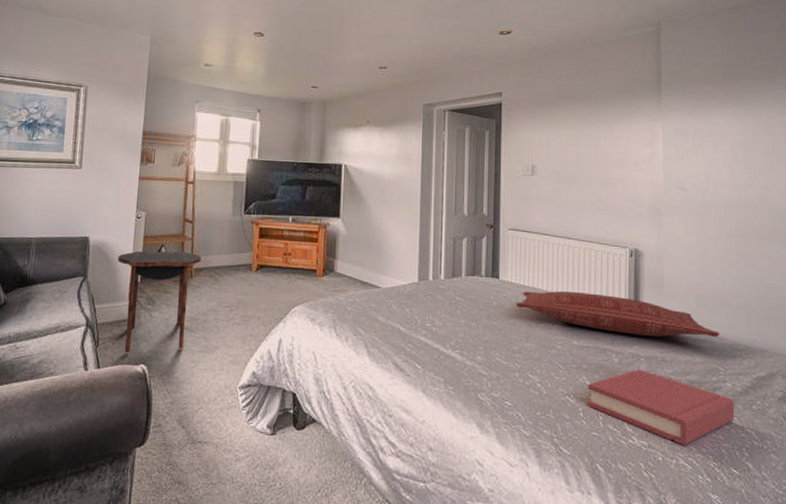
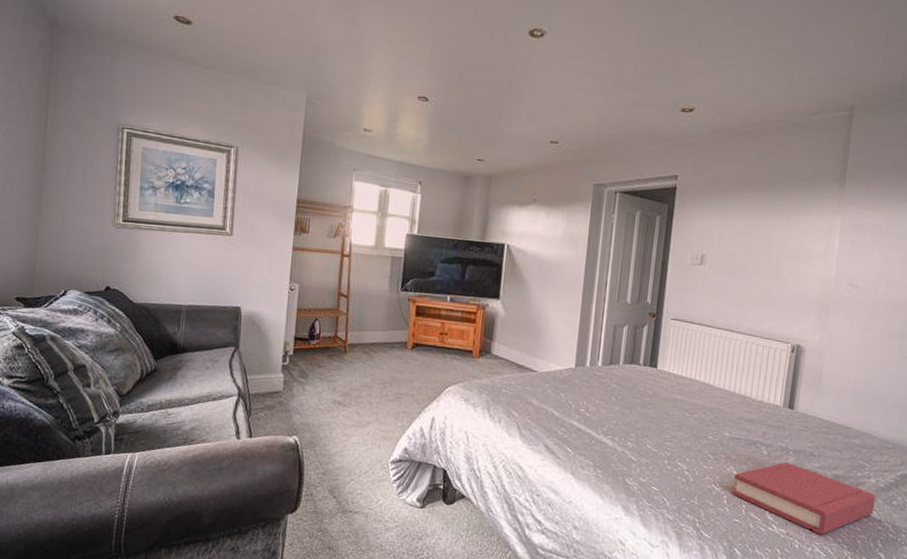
side table: present [118,251,201,352] -> none [270,323,356,423]
pillow: present [515,290,720,337] -> none [671,381,871,435]

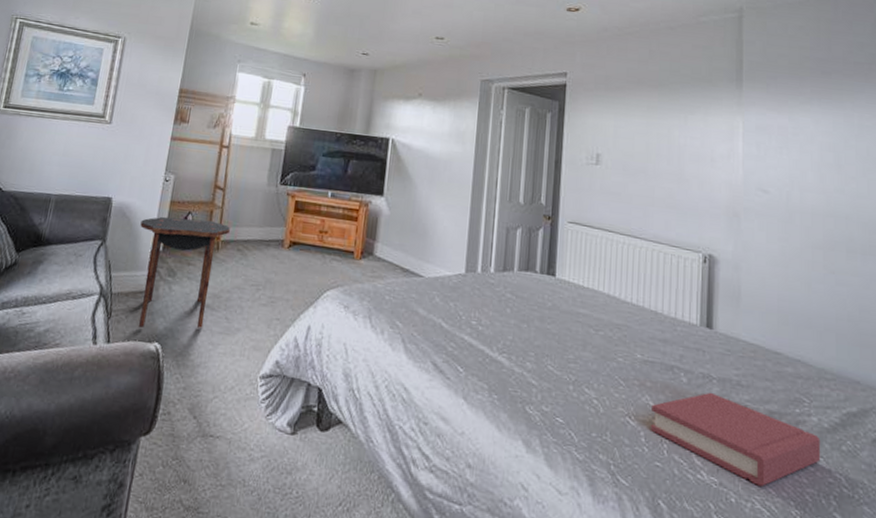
side table: none [270,323,356,423] -> present [138,216,230,328]

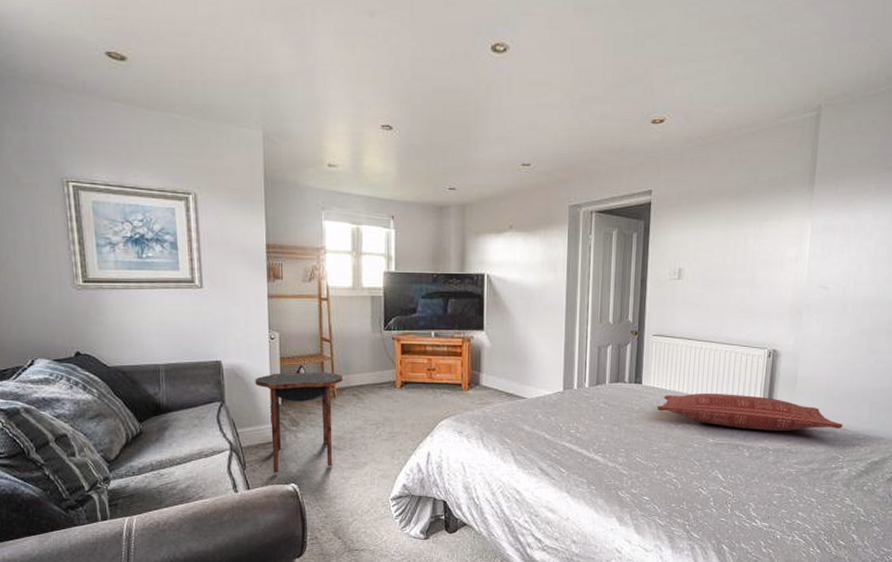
pillow: none [572,292,805,362] -> present [657,393,844,431]
hardback book: present [651,392,821,487] -> none [718,461,849,524]

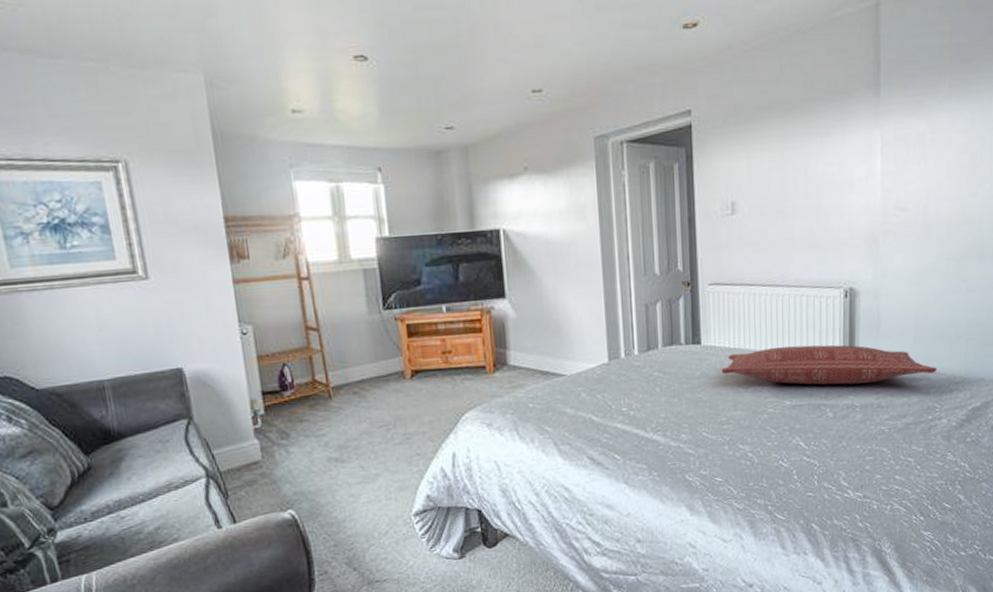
side table: present [255,372,343,473] -> none [228,368,339,499]

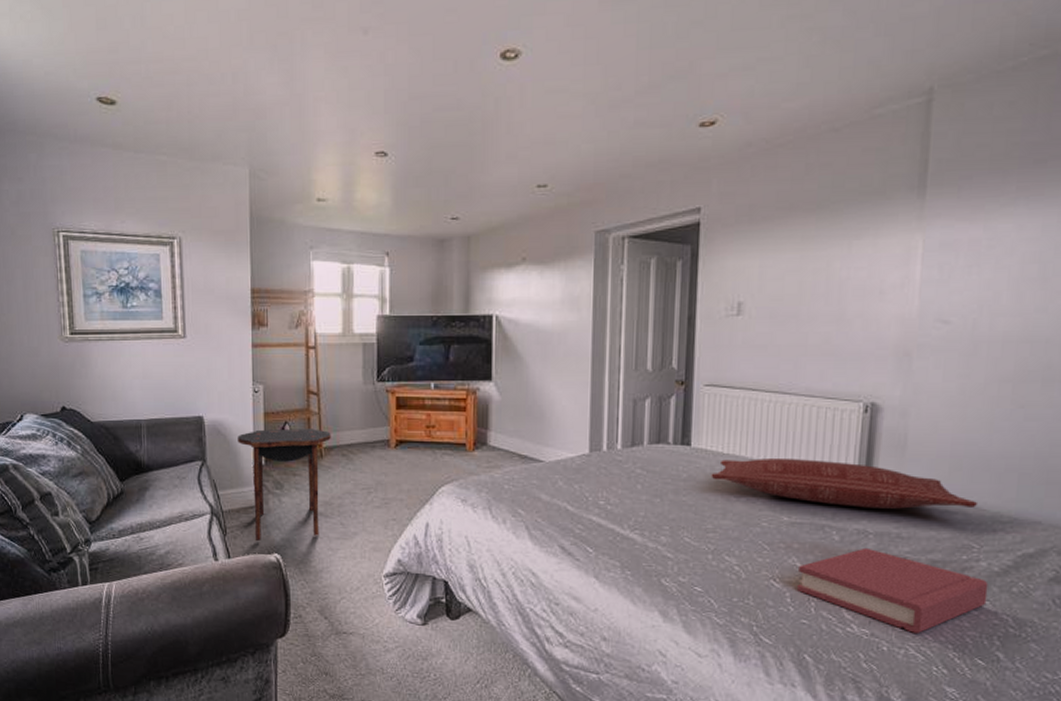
side table: none [228,368,339,499] -> present [237,428,331,541]
hardback book: none [802,420,949,490] -> present [797,547,989,633]

